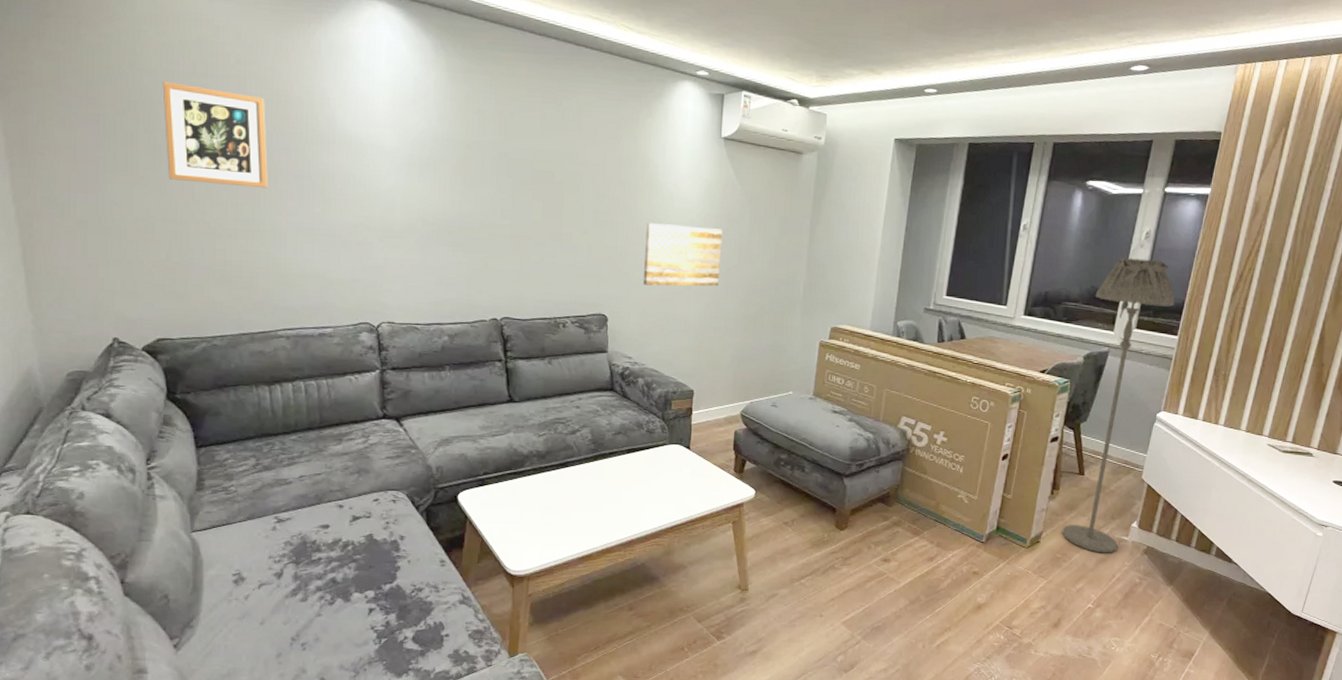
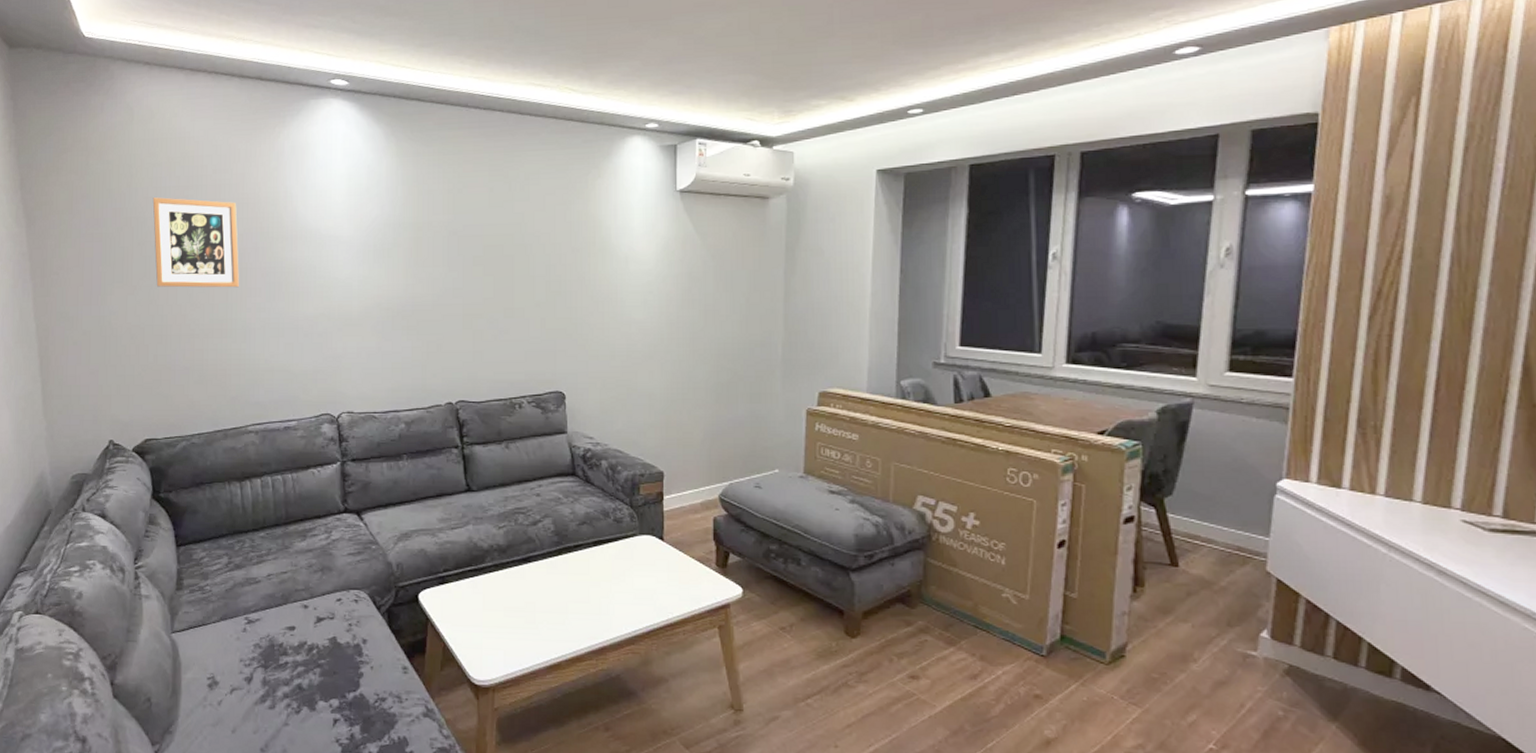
wall art: present [642,223,723,287] -> none [600,289,685,358]
floor lamp: present [1062,257,1175,553] -> none [1155,281,1282,674]

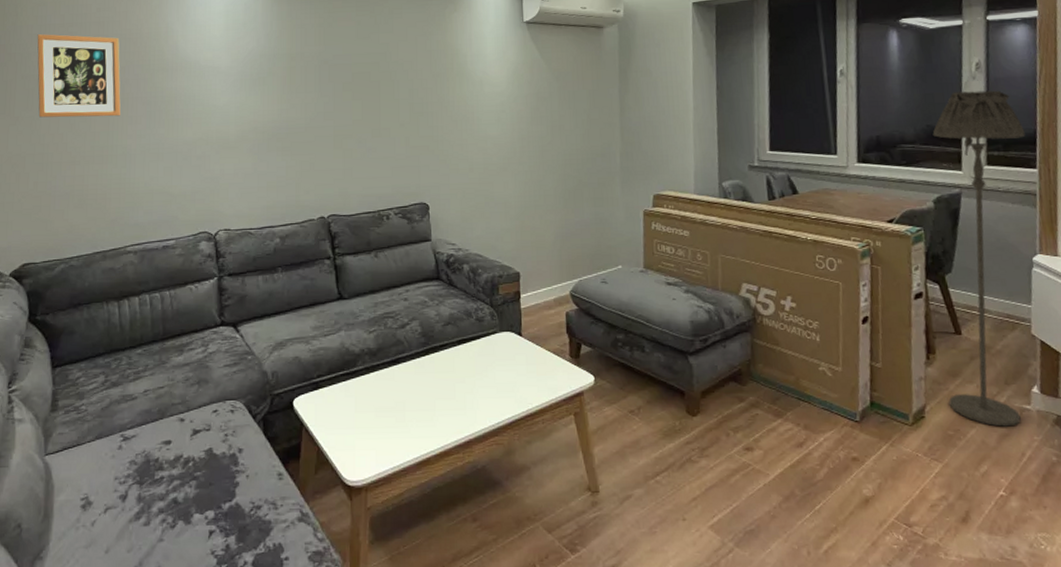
floor lamp: none [1155,281,1282,674] -> present [932,90,1025,427]

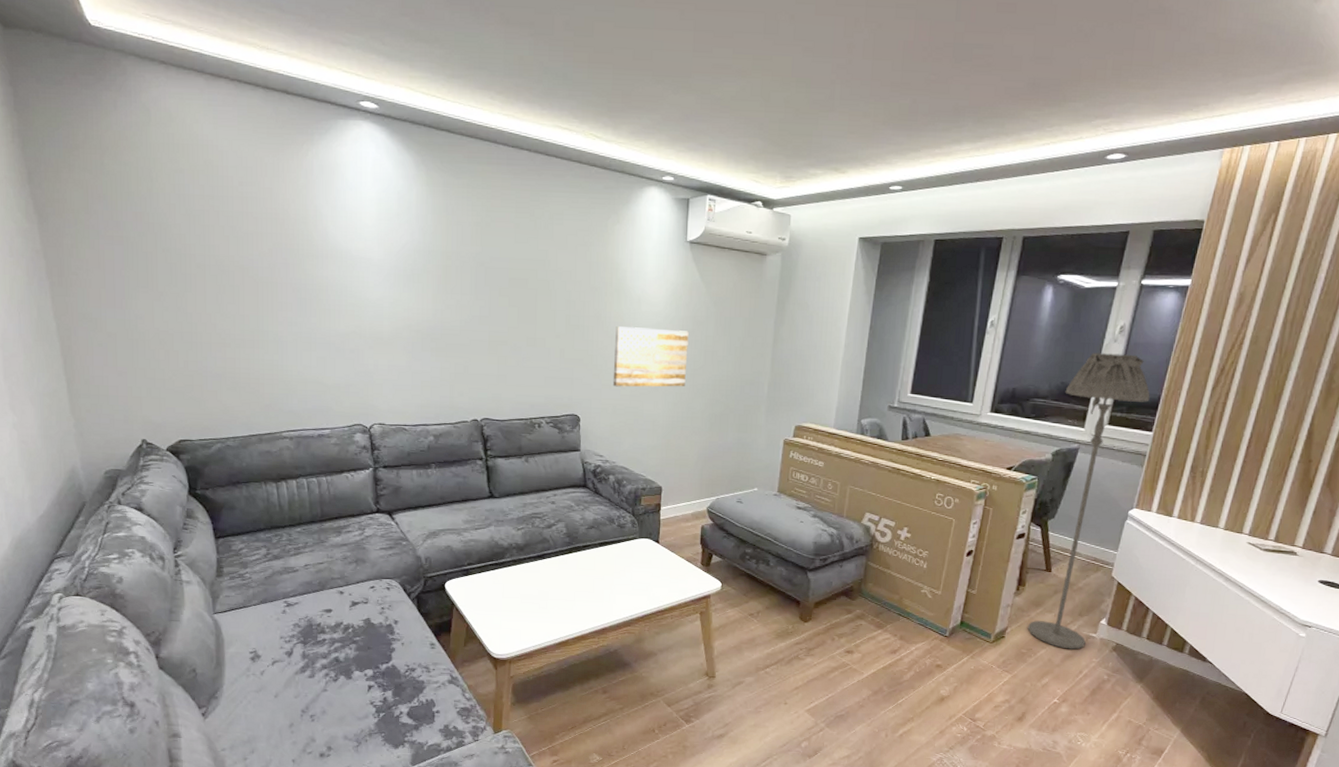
picture frame: present [37,34,121,118] -> none [176,205,270,301]
wall art: none [460,108,535,171] -> present [612,326,689,387]

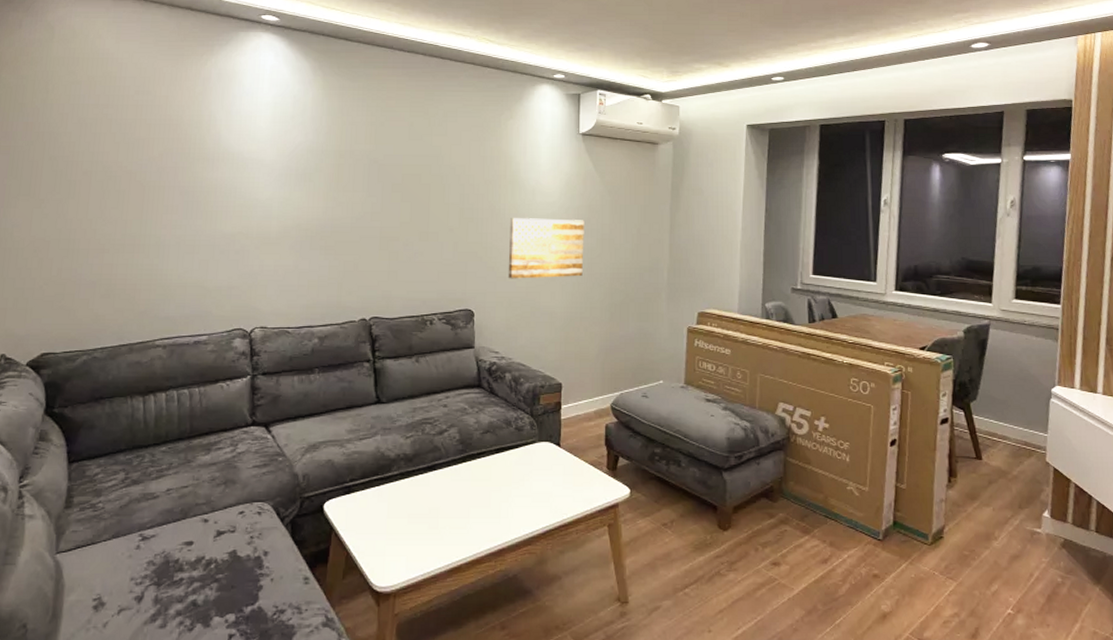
floor lamp: present [1027,353,1150,650] -> none [966,227,1052,548]

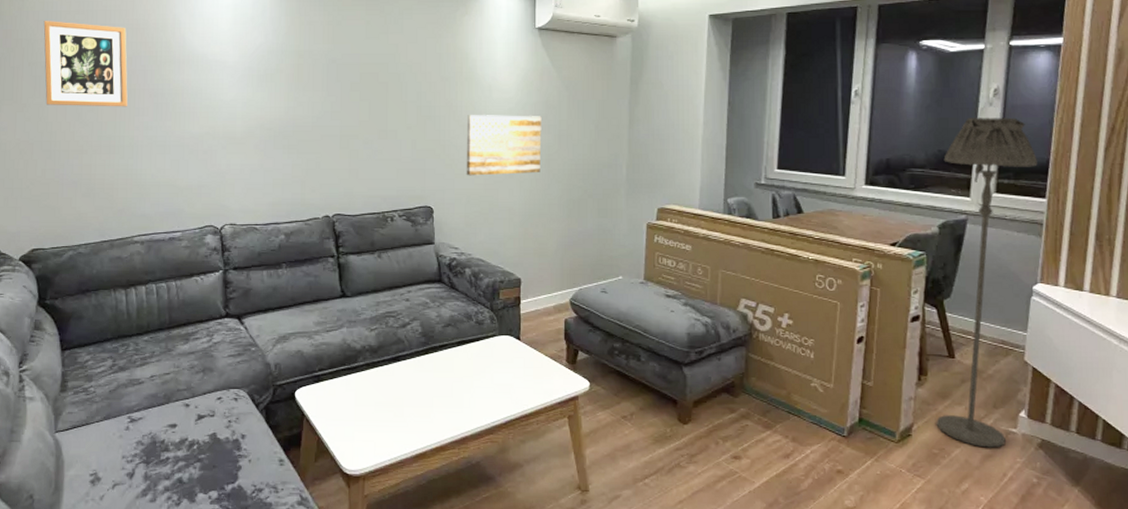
picture frame: none [66,114,159,205] -> present [43,21,128,107]
floor lamp: none [966,227,1052,548] -> present [936,117,1038,448]

